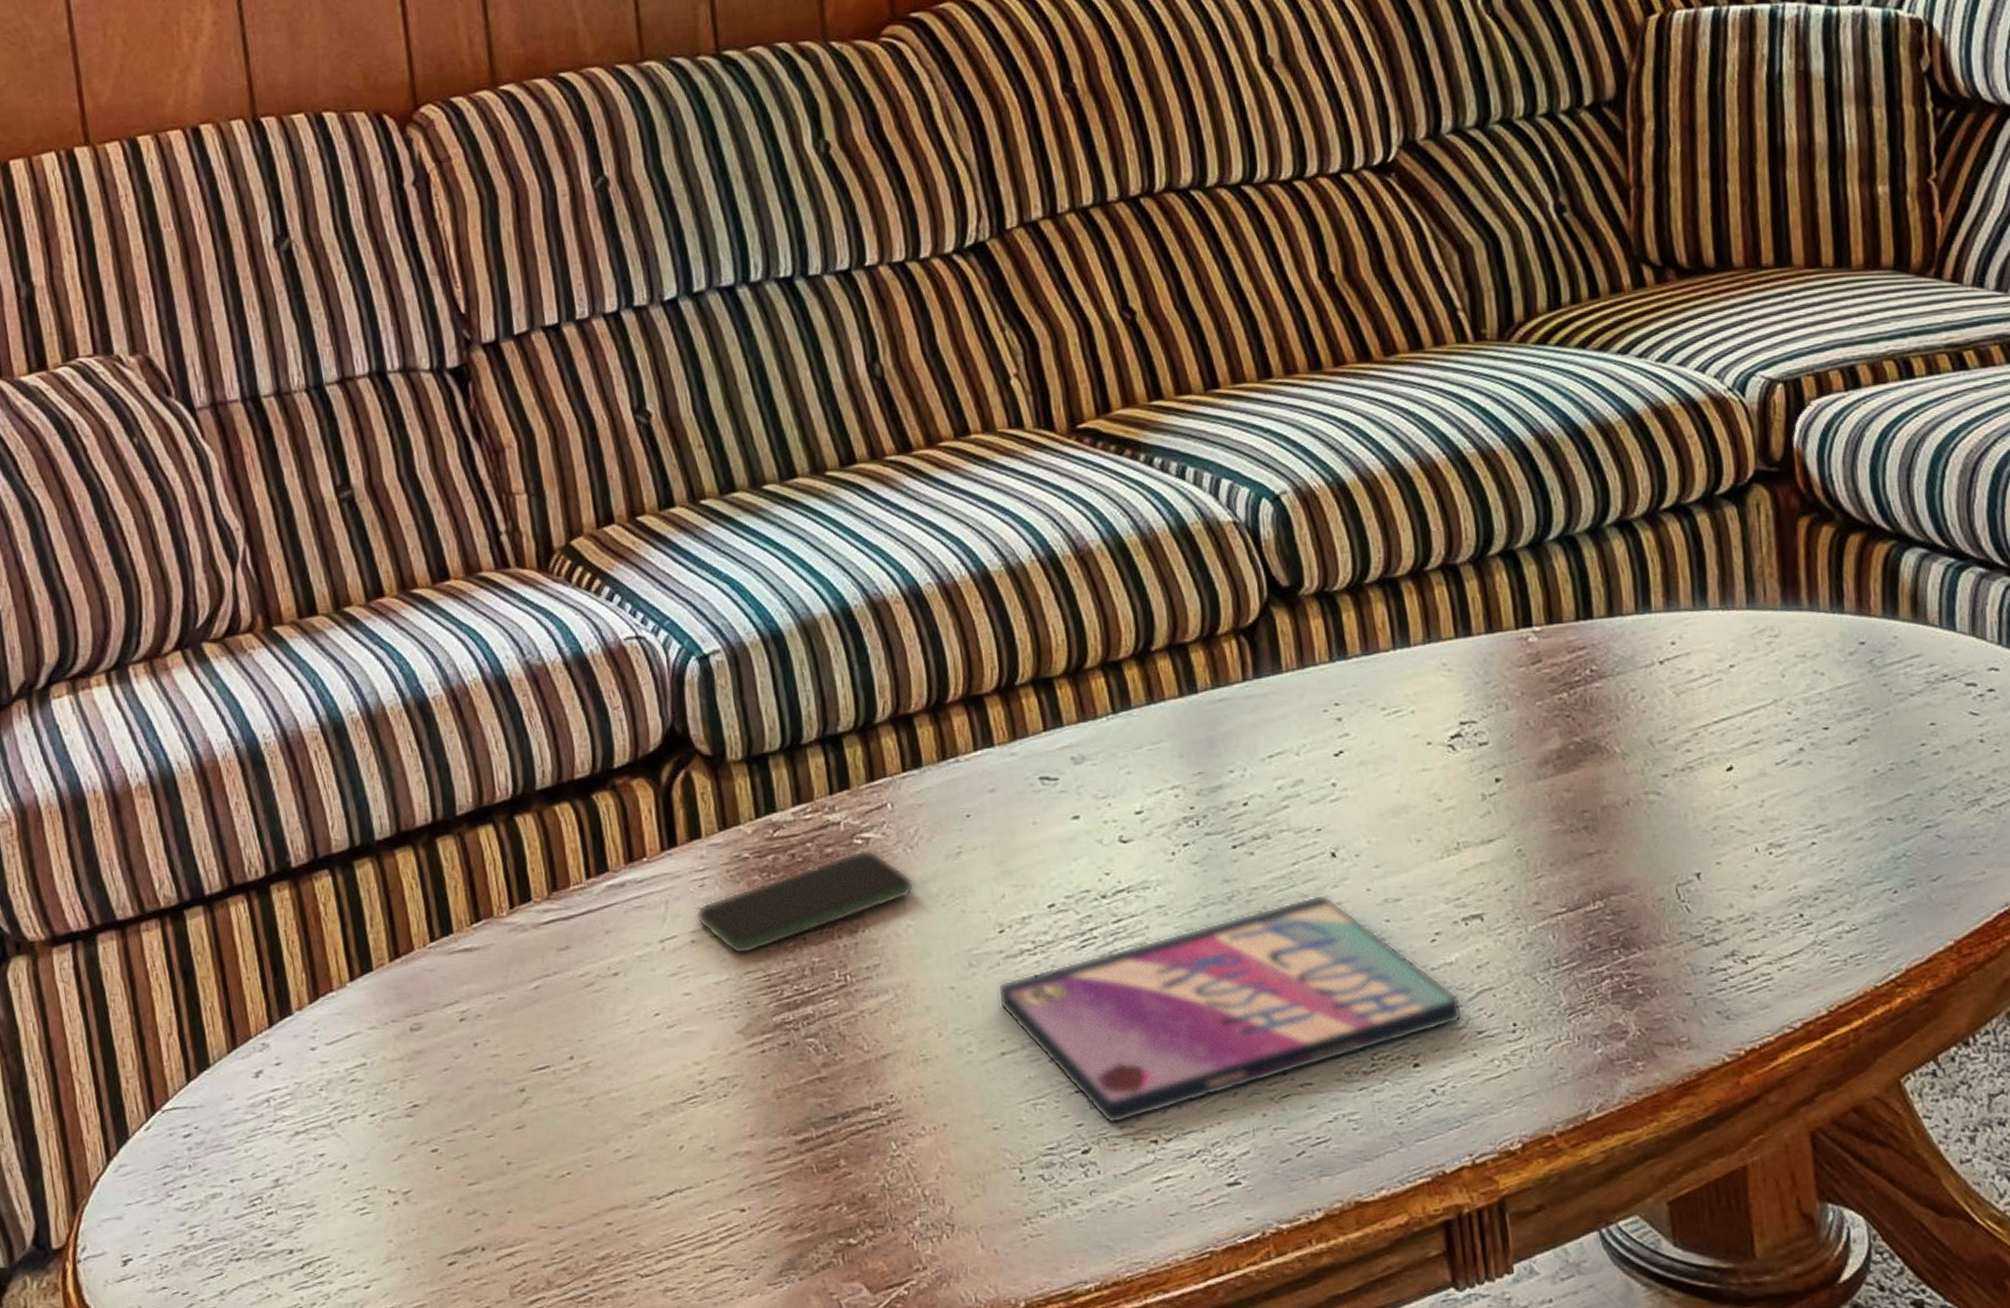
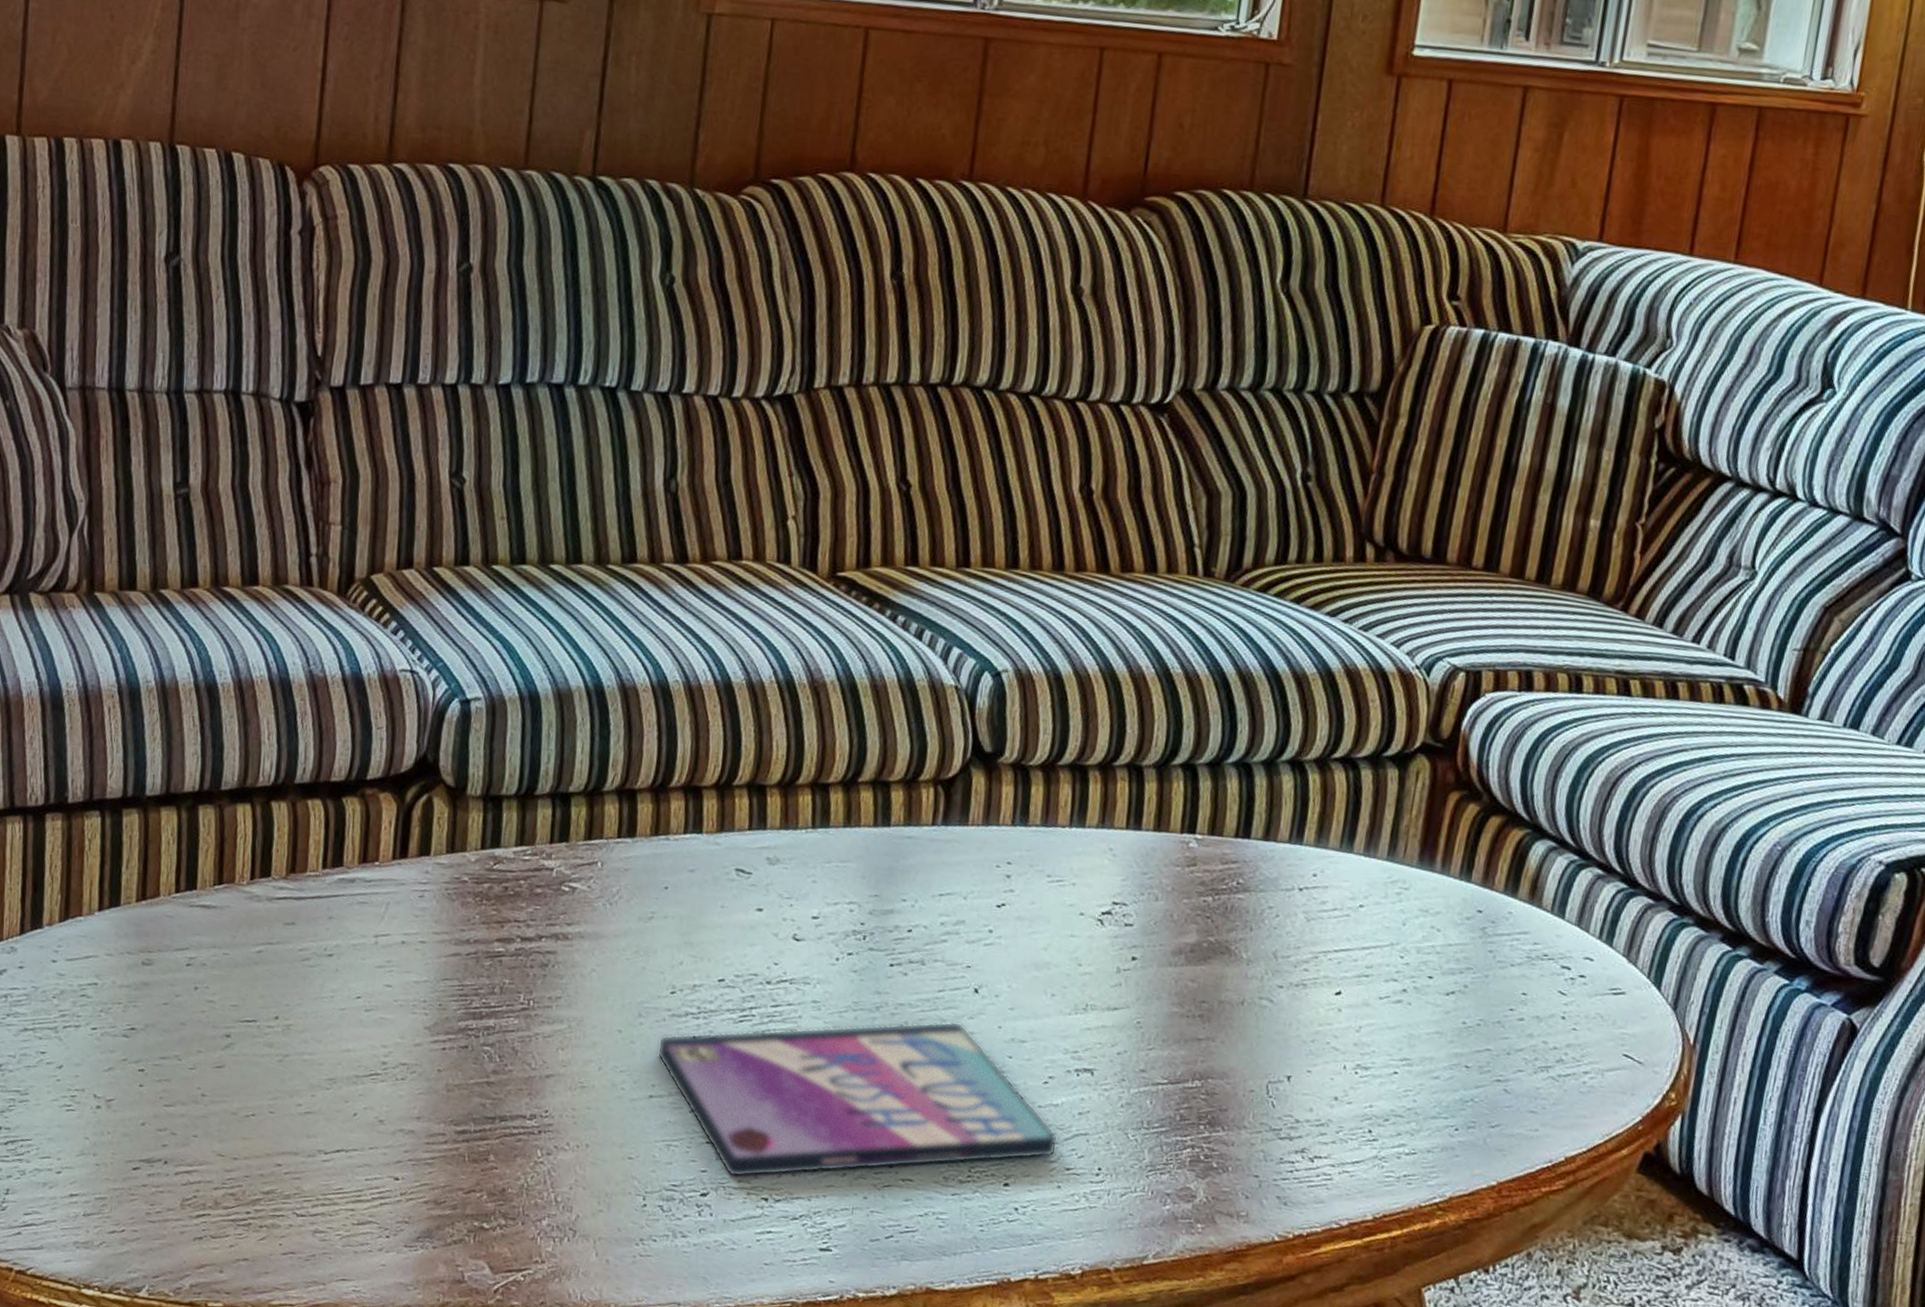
smartphone: present [695,850,915,954] -> none [410,896,607,964]

